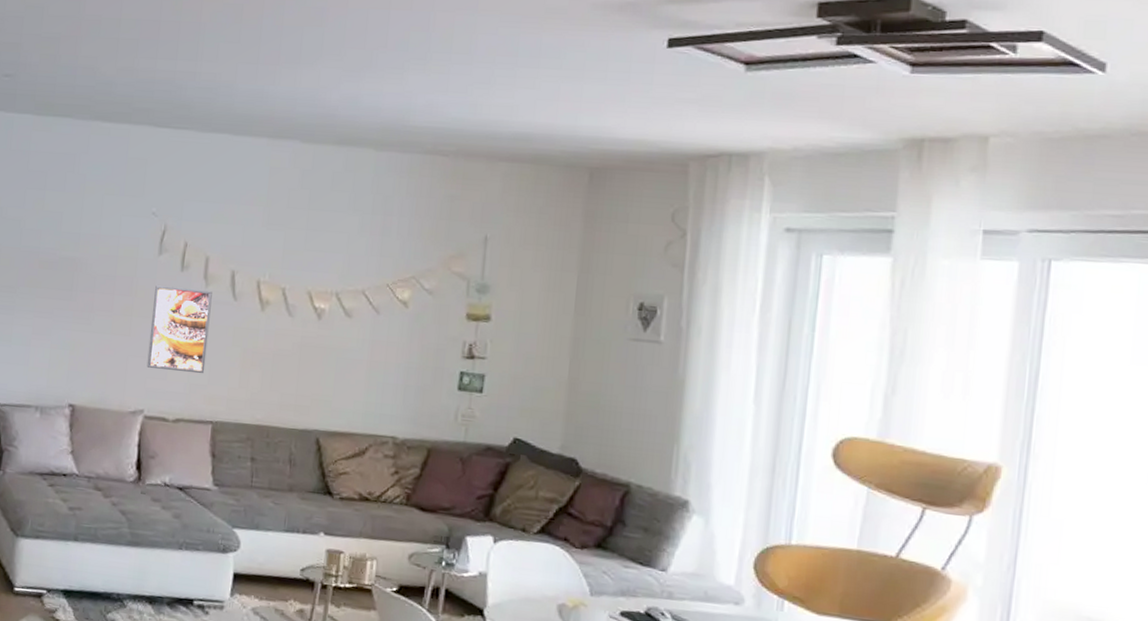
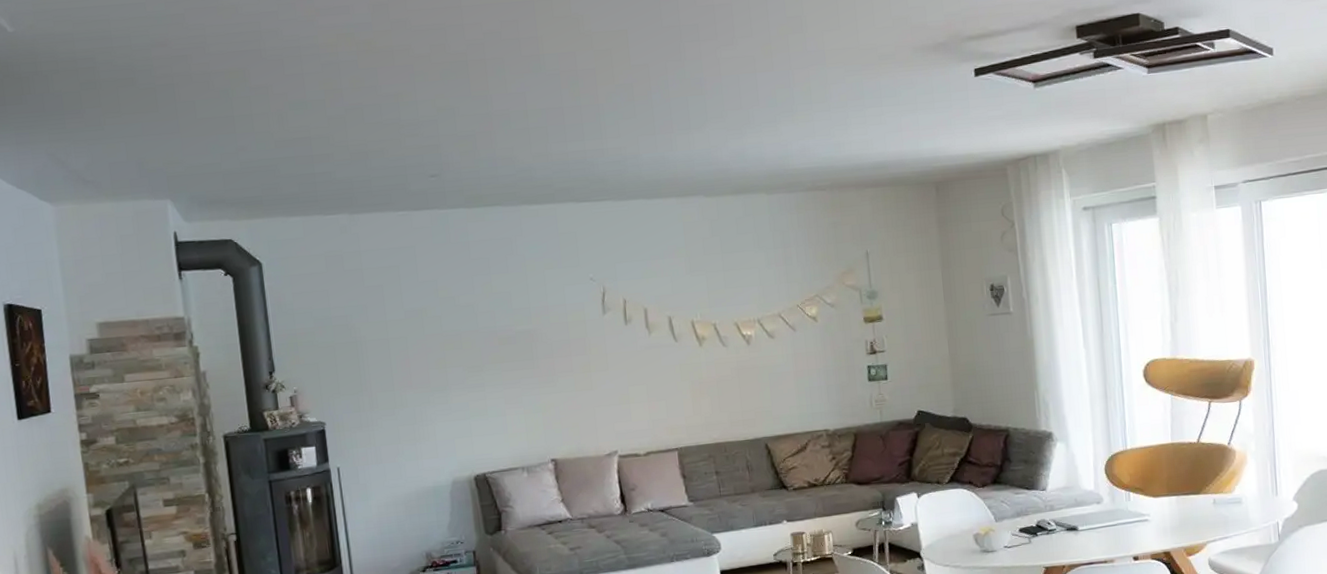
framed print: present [146,285,212,374] -> none [606,338,663,414]

